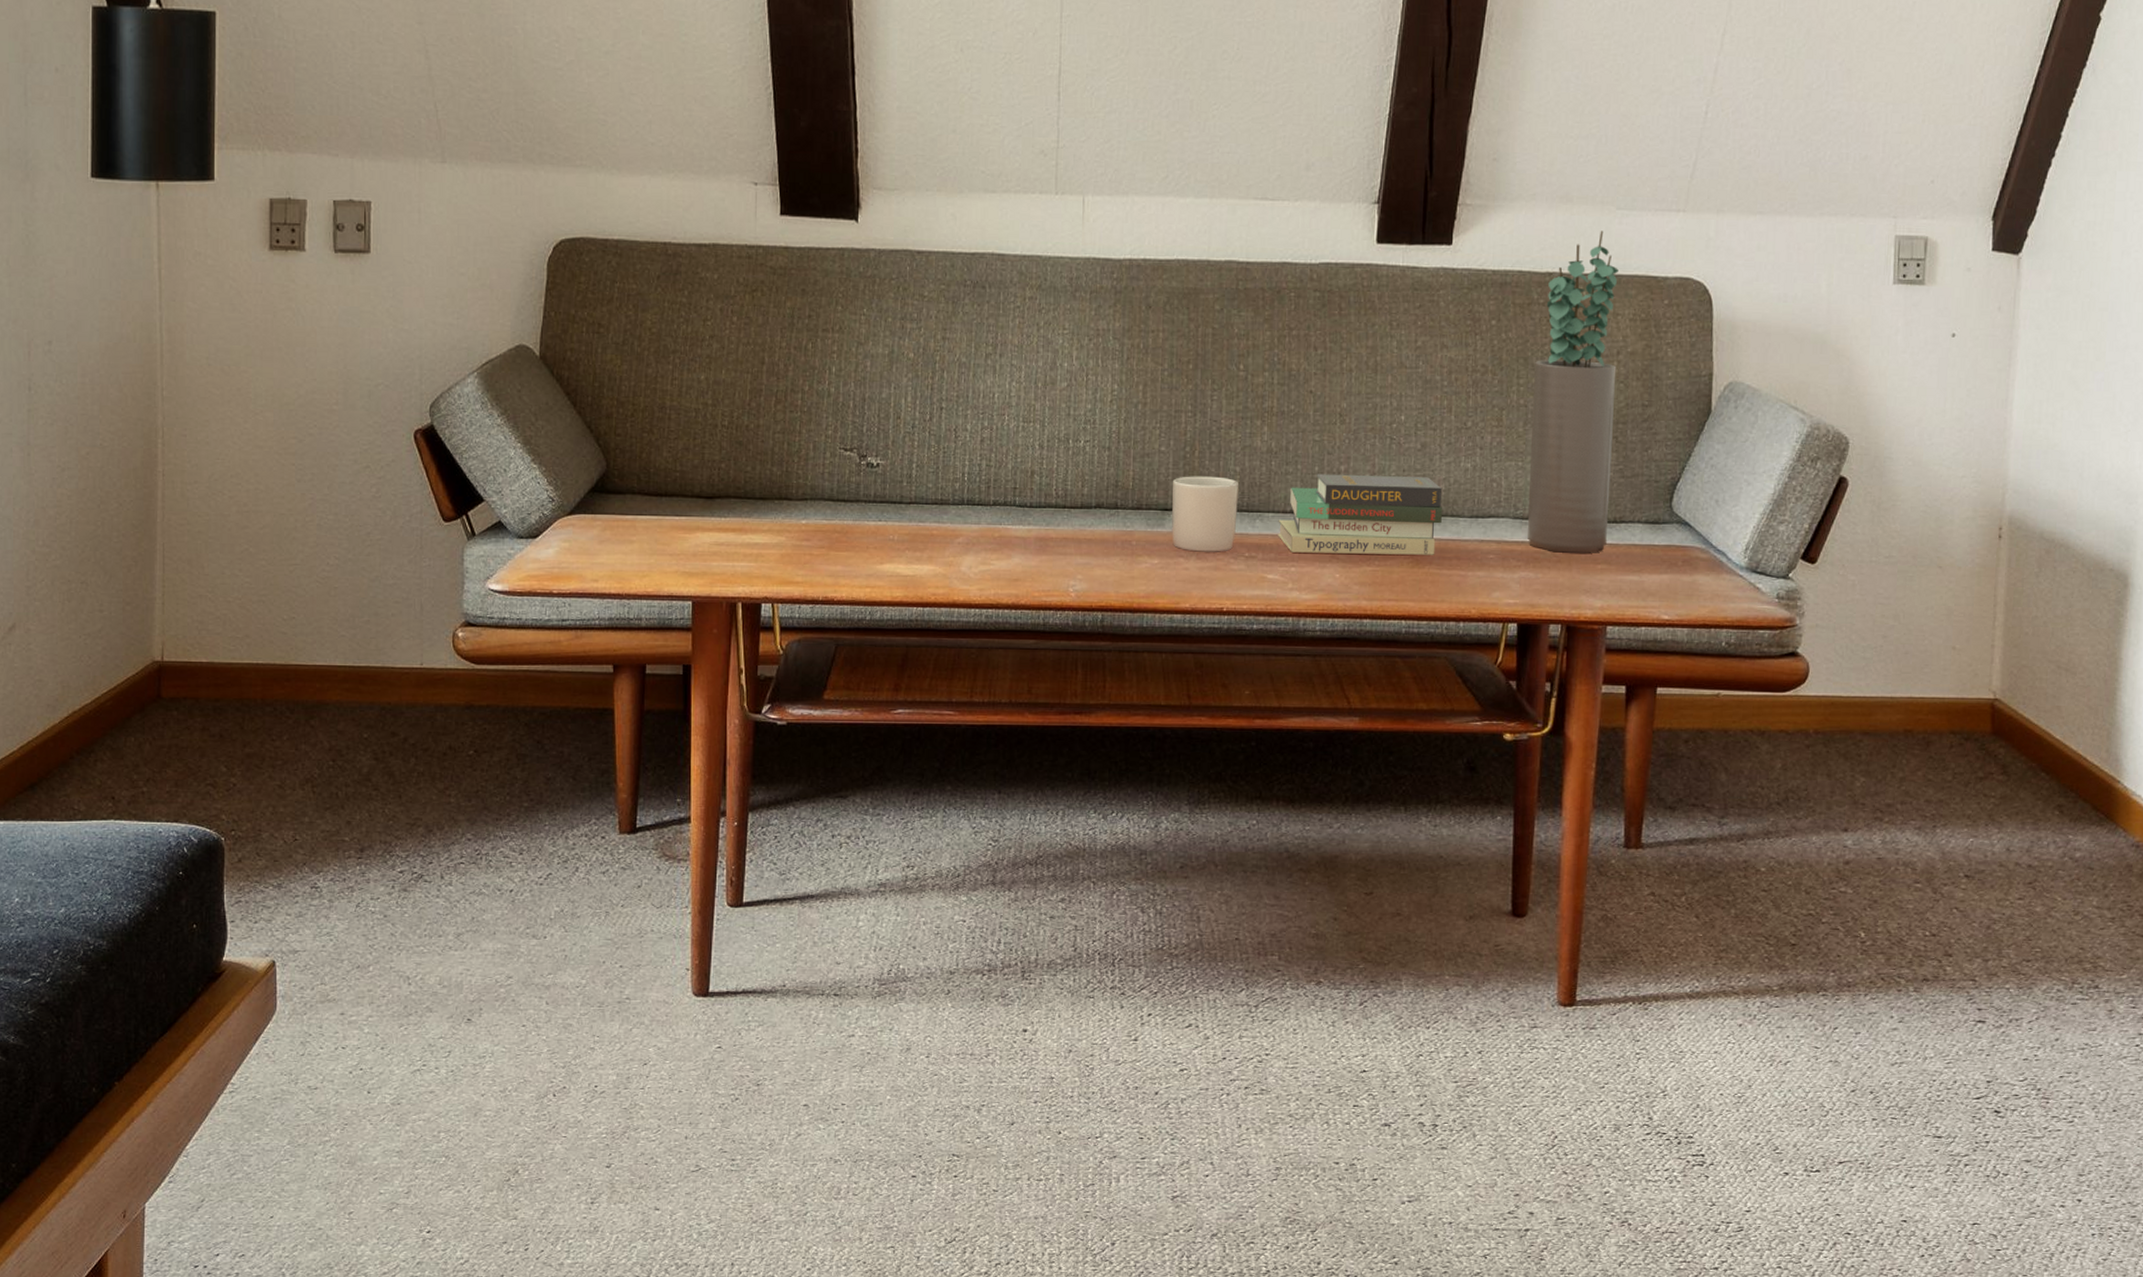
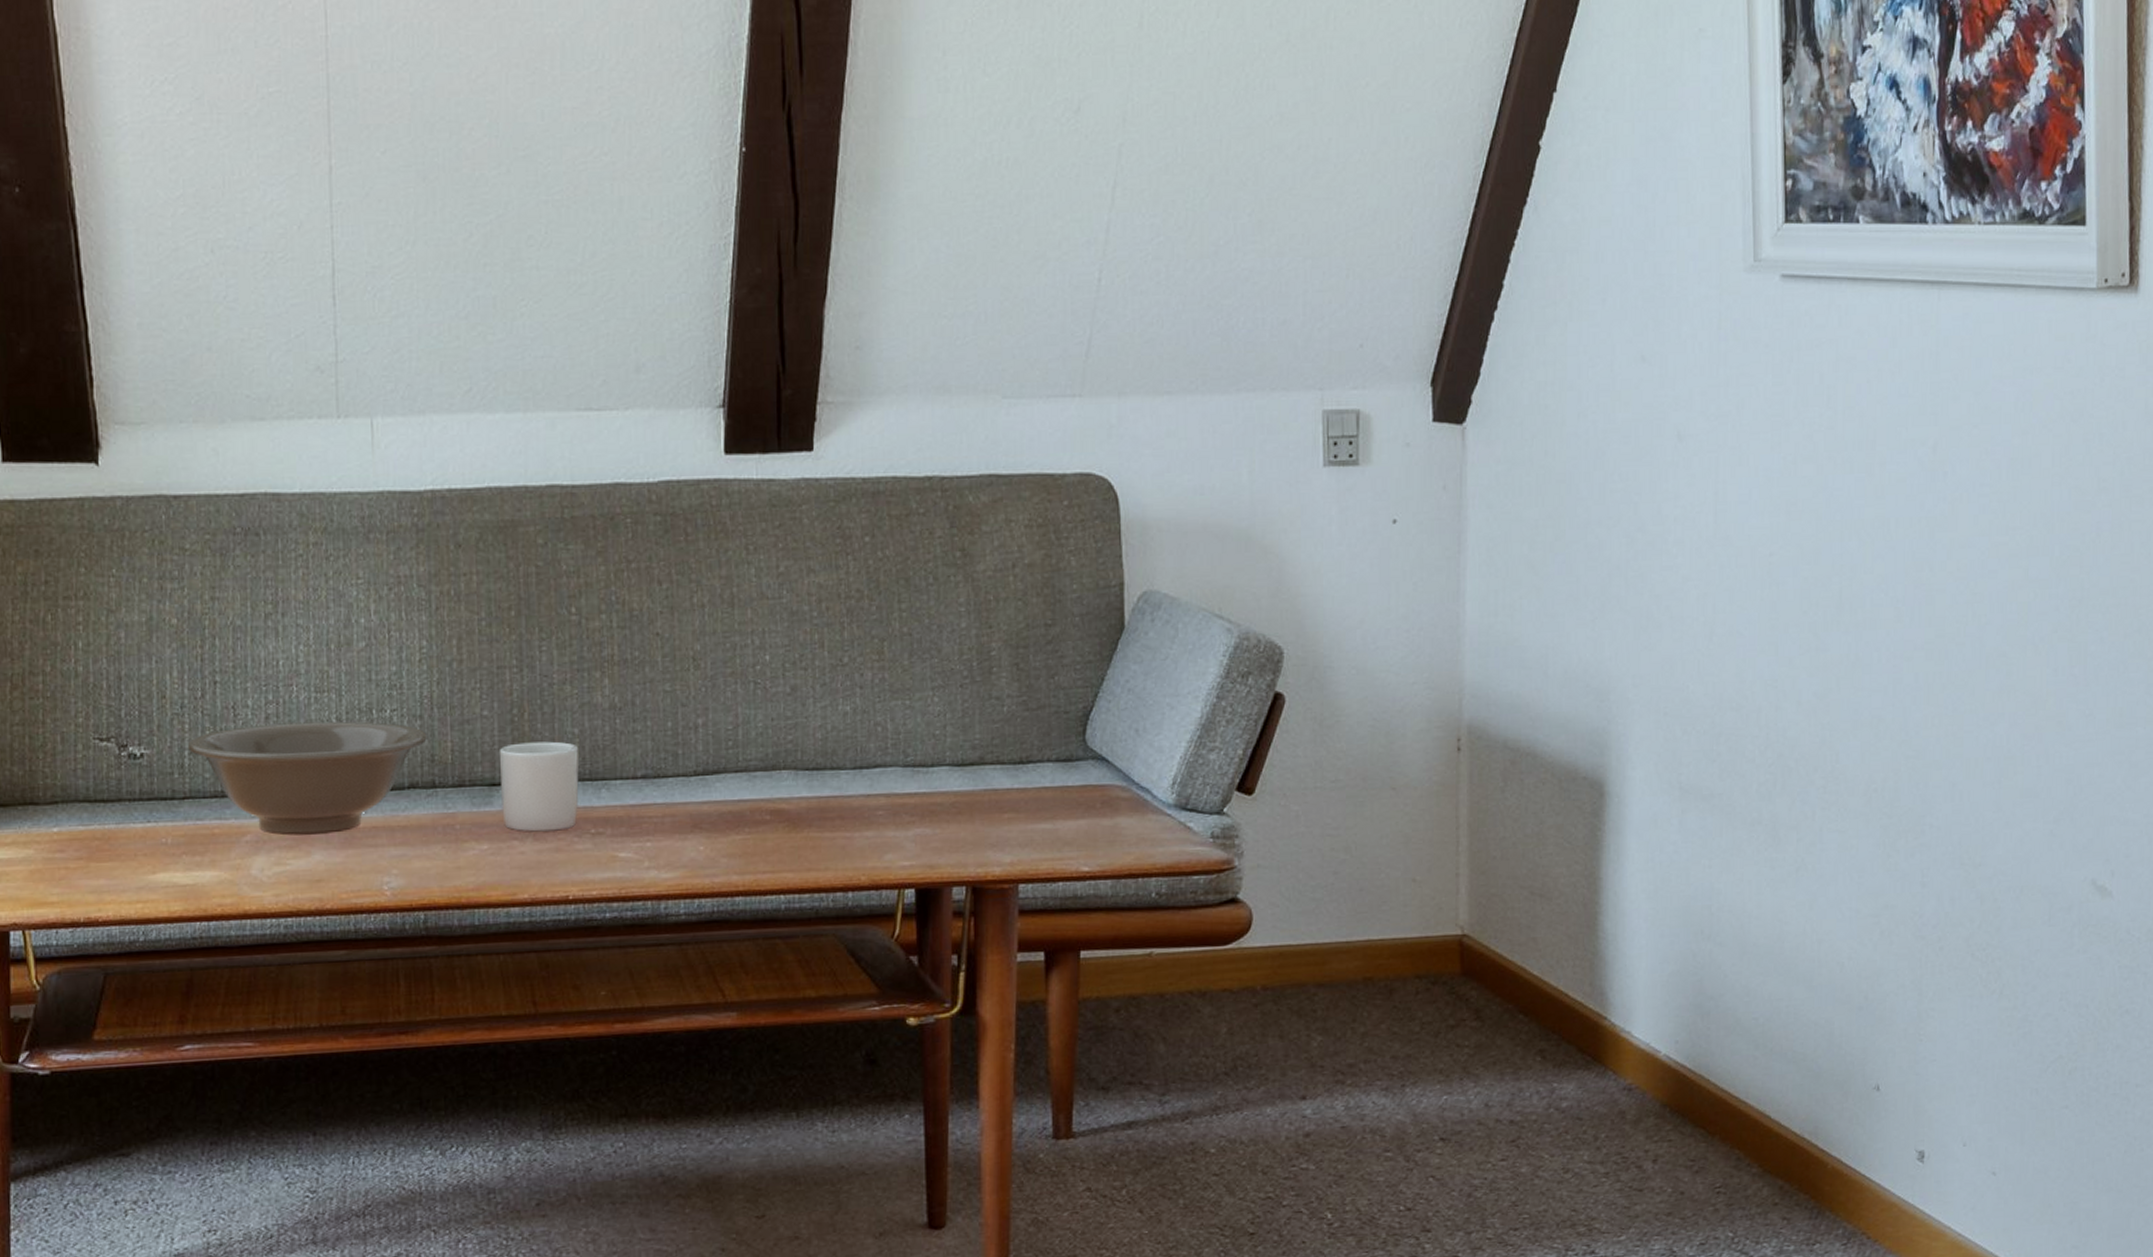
decorative bowl: none [915,446,1113,541] -> present [187,721,427,836]
books: present [1277,473,1442,555] -> none [627,725,820,825]
vase: present [1526,230,1618,553] -> none [917,424,1014,803]

